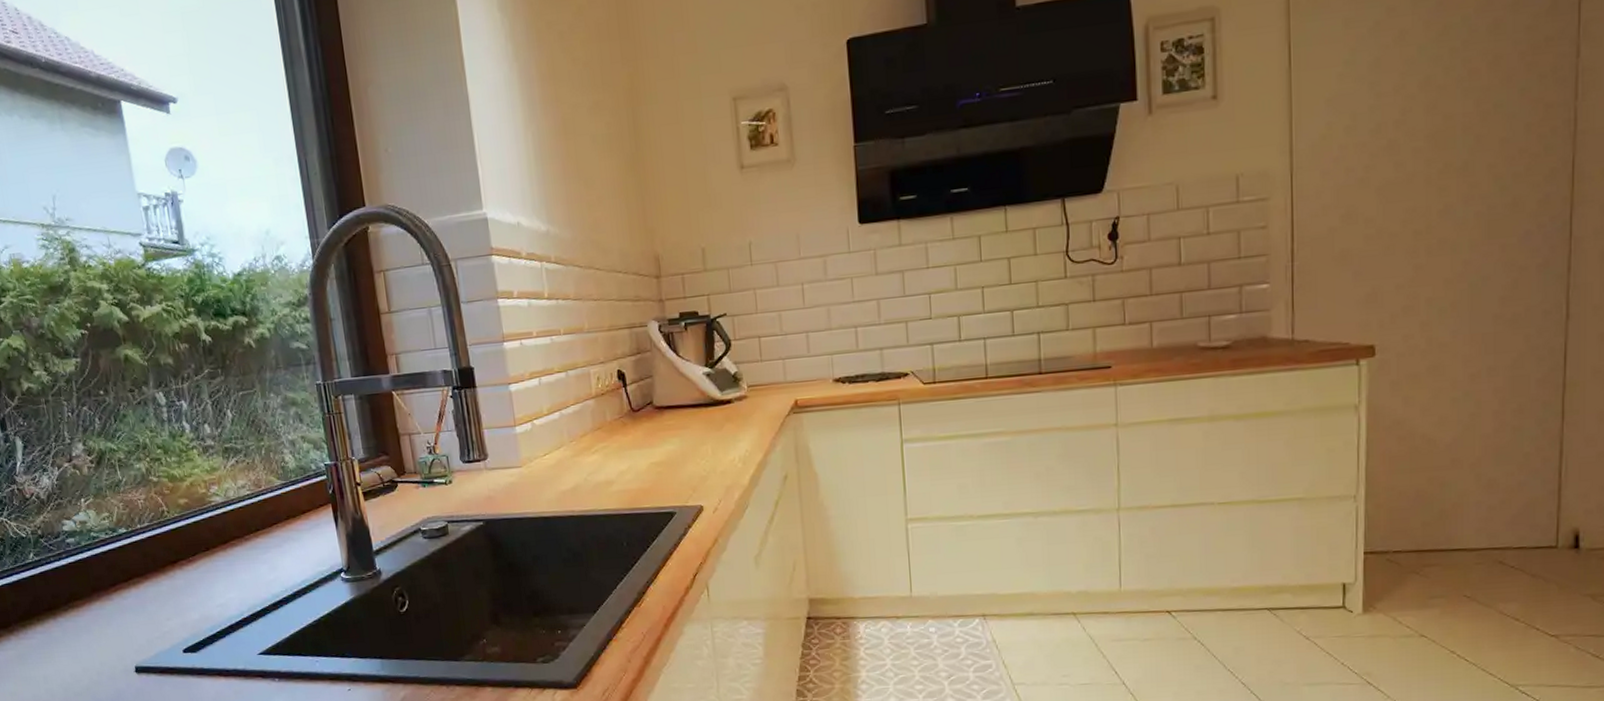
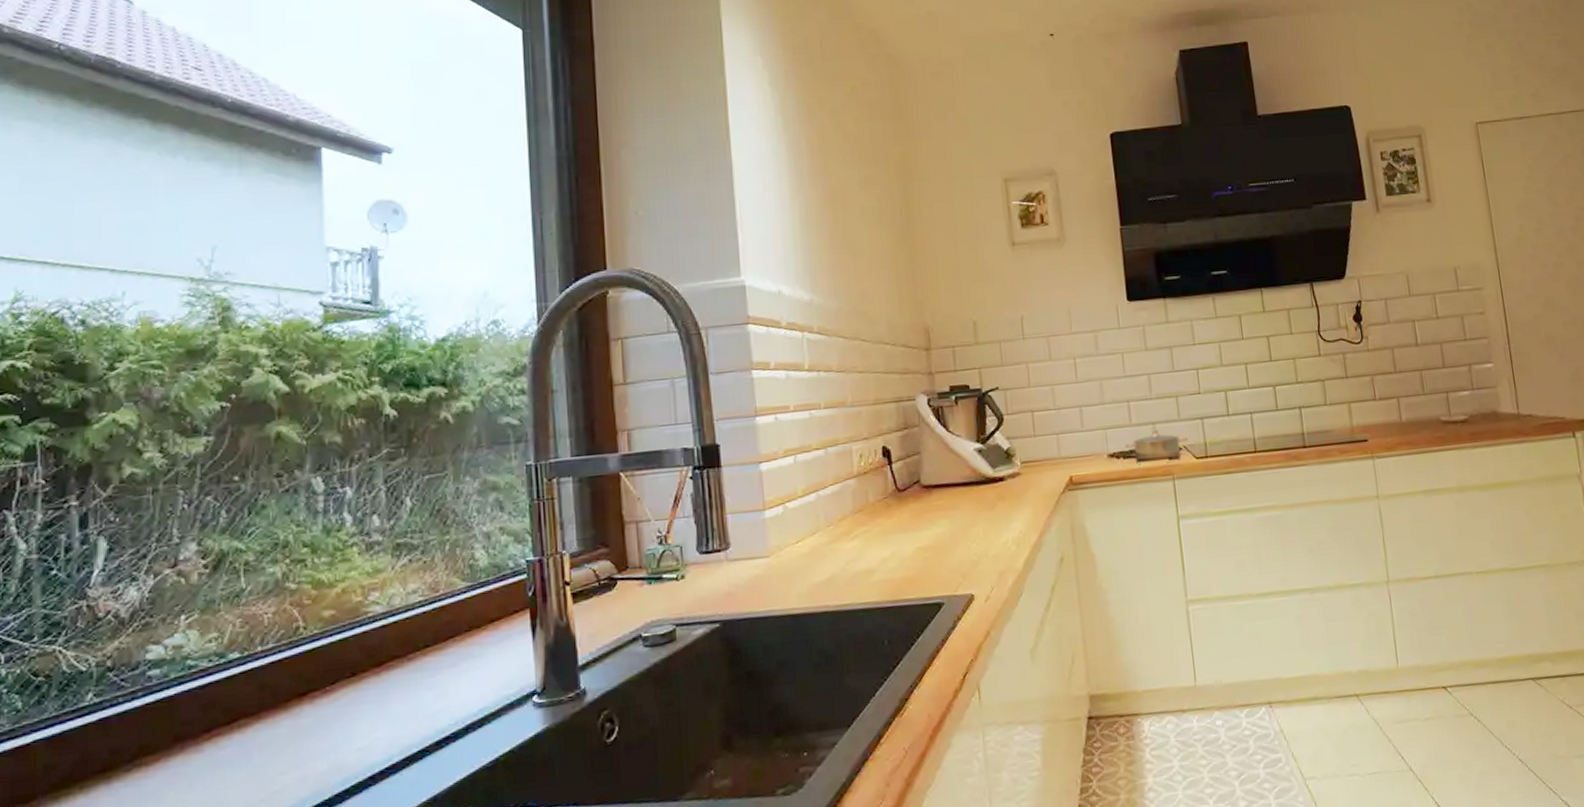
cooking pot: none [851,355,917,390] -> present [1125,430,1189,465]

